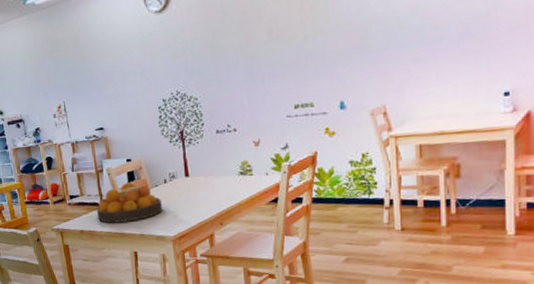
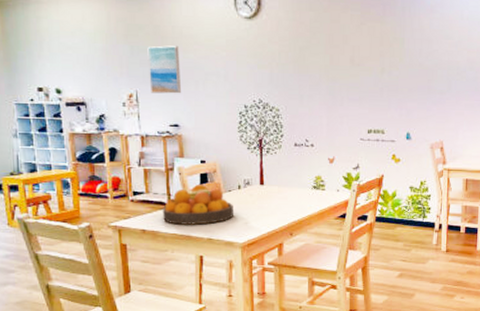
wall art: none [69,53,103,102] -> present [147,45,181,94]

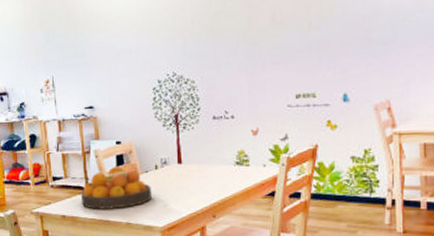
wall art: present [147,45,181,94] -> none [61,27,94,77]

